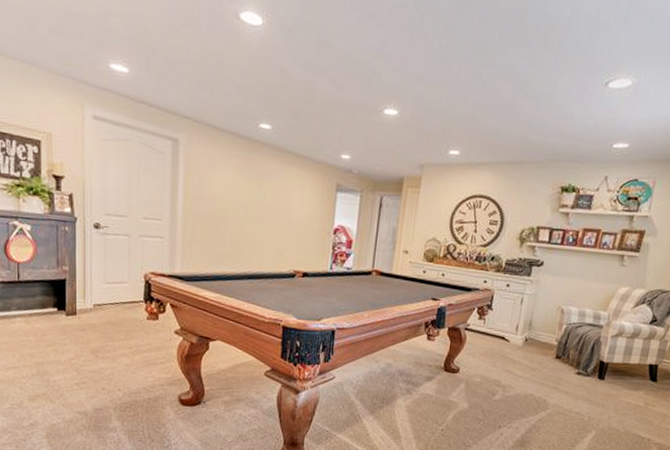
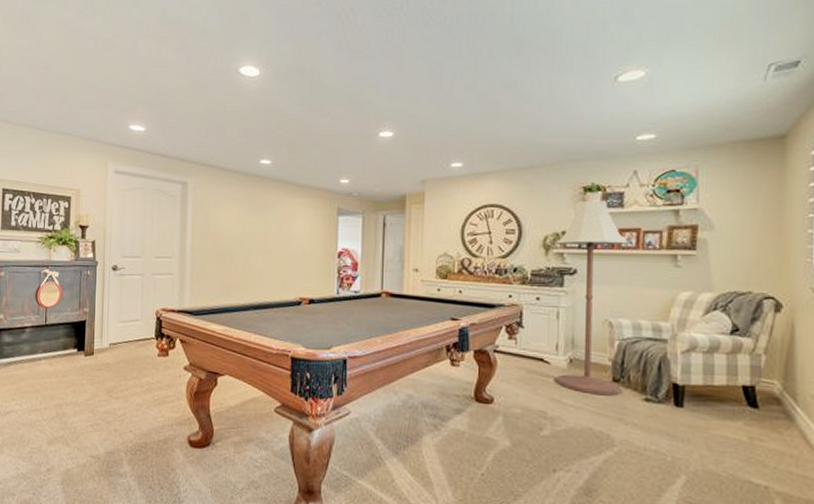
floor lamp: none [512,199,589,370] -> present [556,200,628,396]

